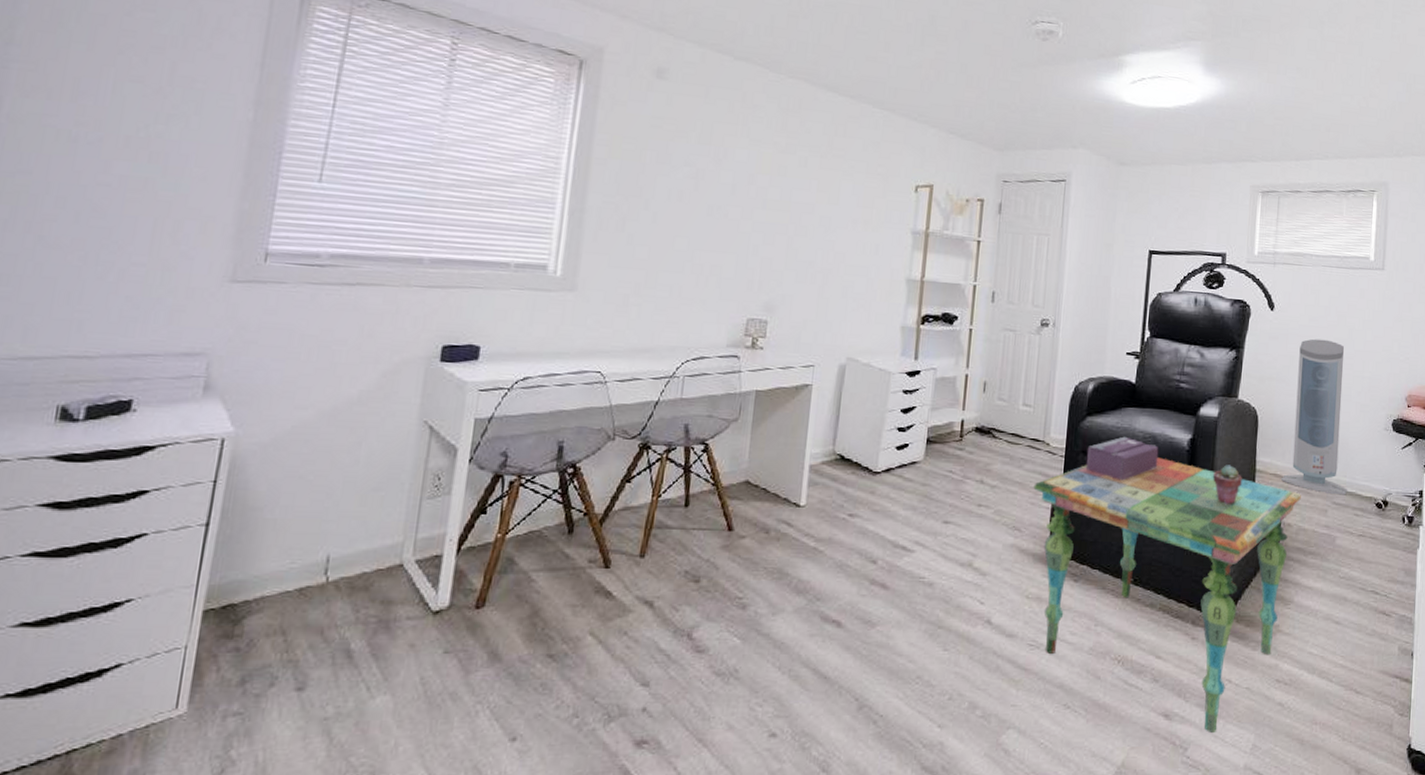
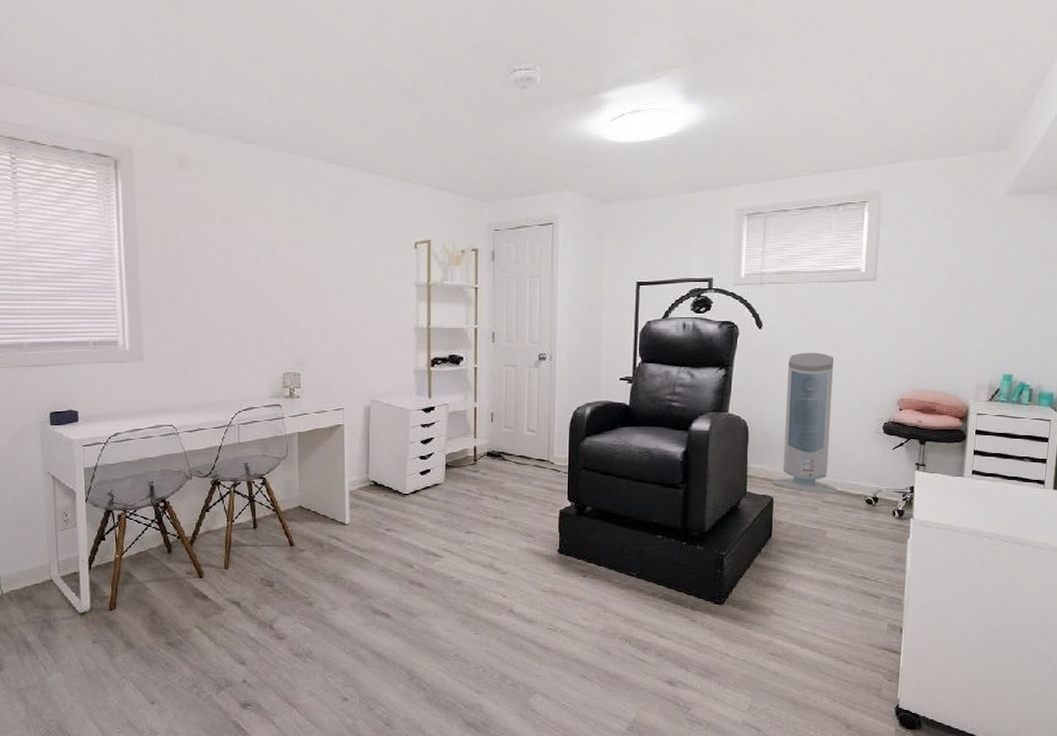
side table: present [1033,457,1301,733] -> none [542,469,792,696]
tissue box: present [1086,436,1159,481] -> none [587,453,655,491]
potted succulent: present [1213,465,1242,504] -> none [706,472,734,507]

